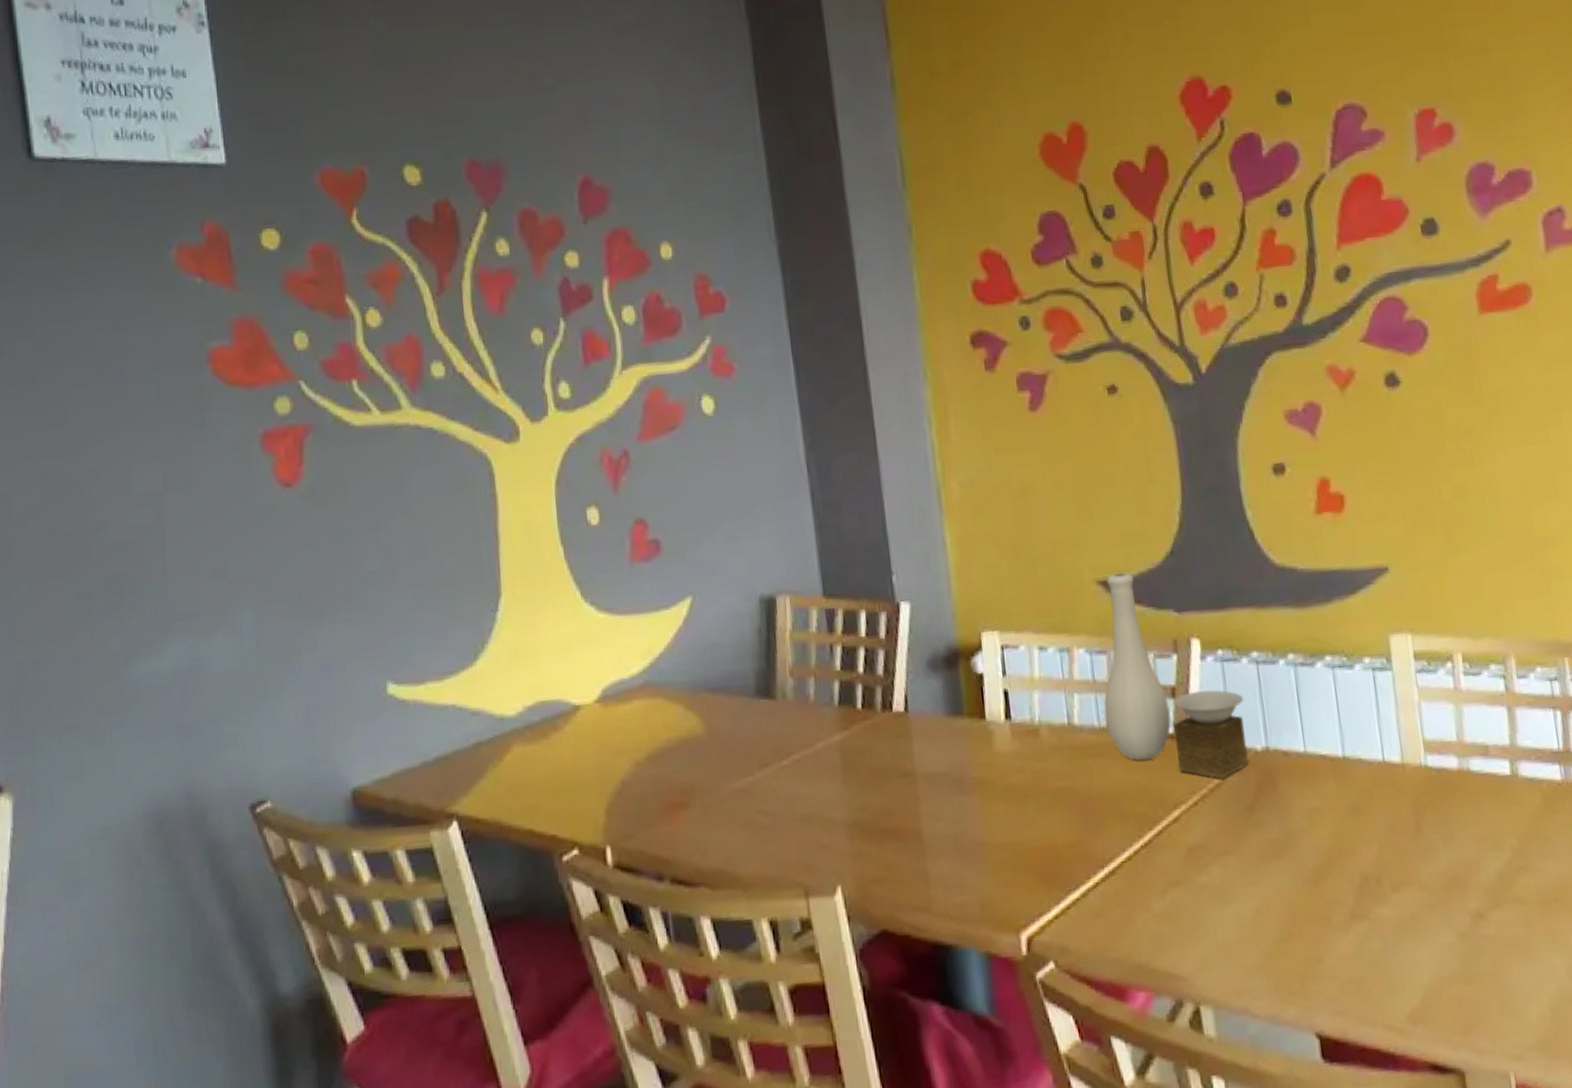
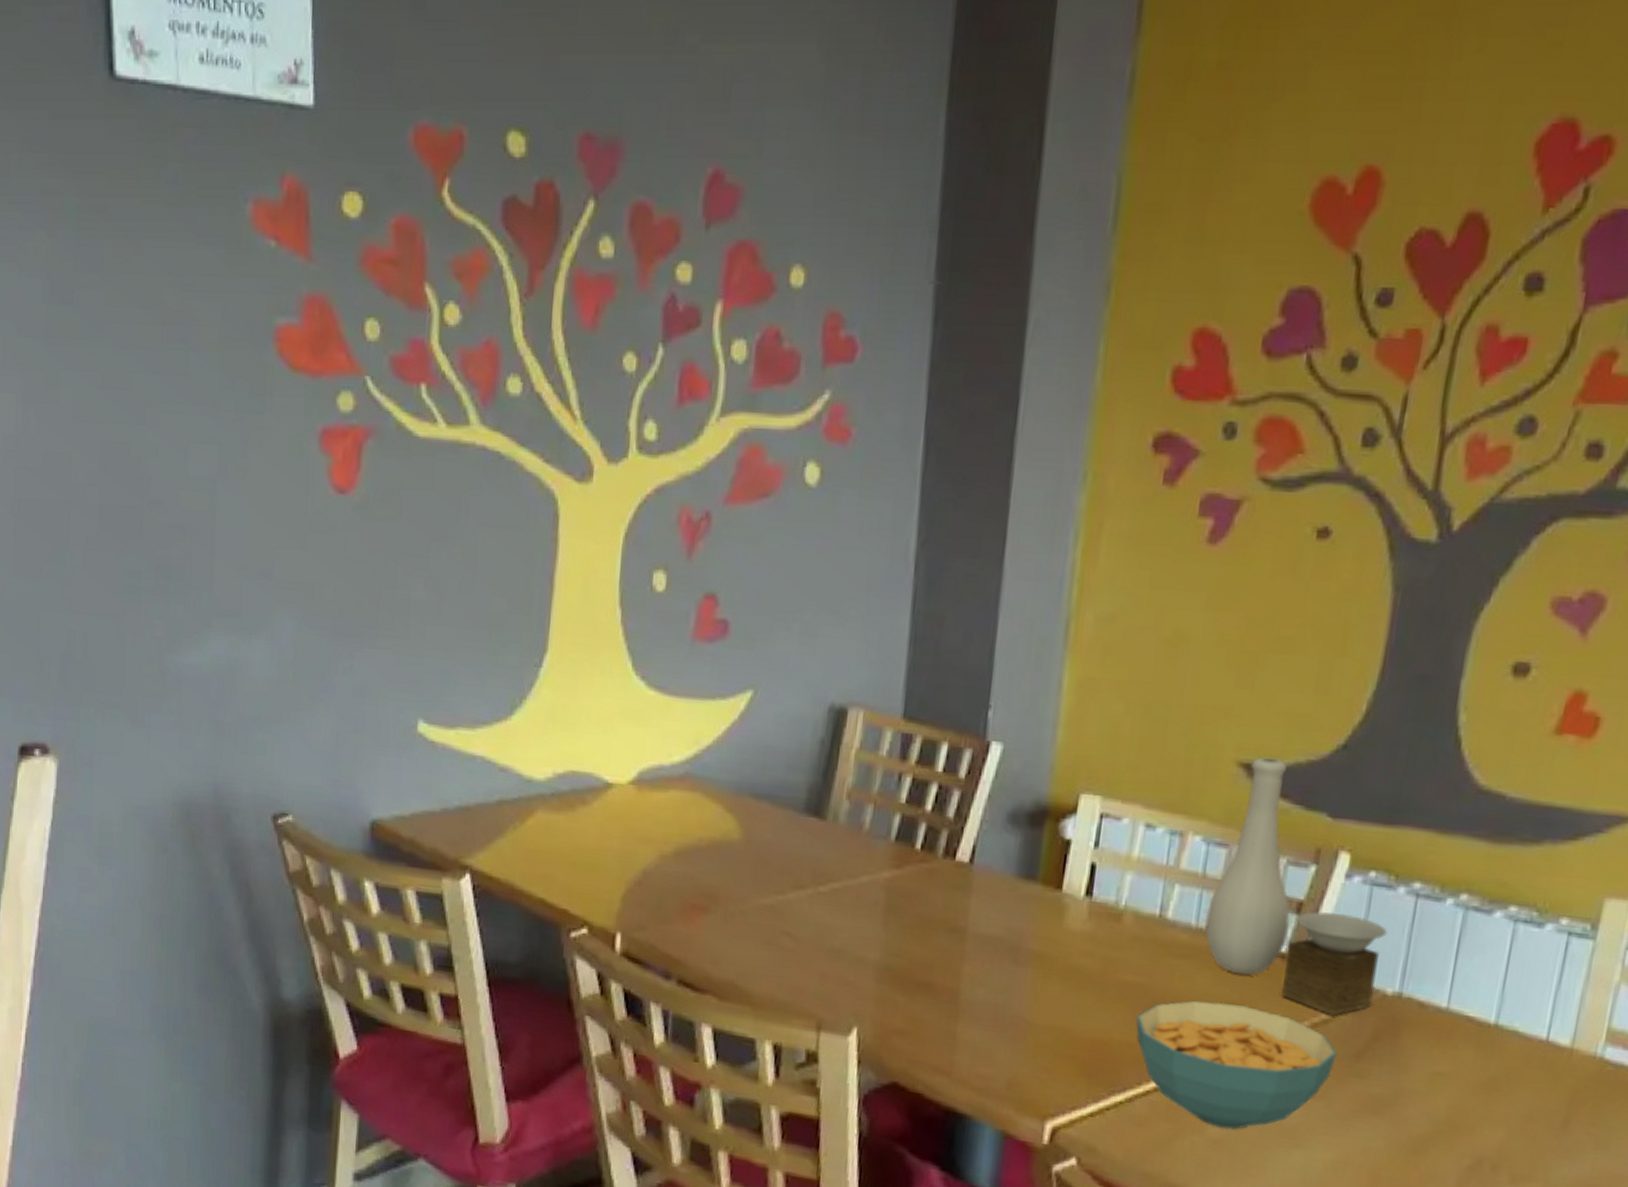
cereal bowl: none [1071,786,1235,901] -> present [1136,1000,1337,1129]

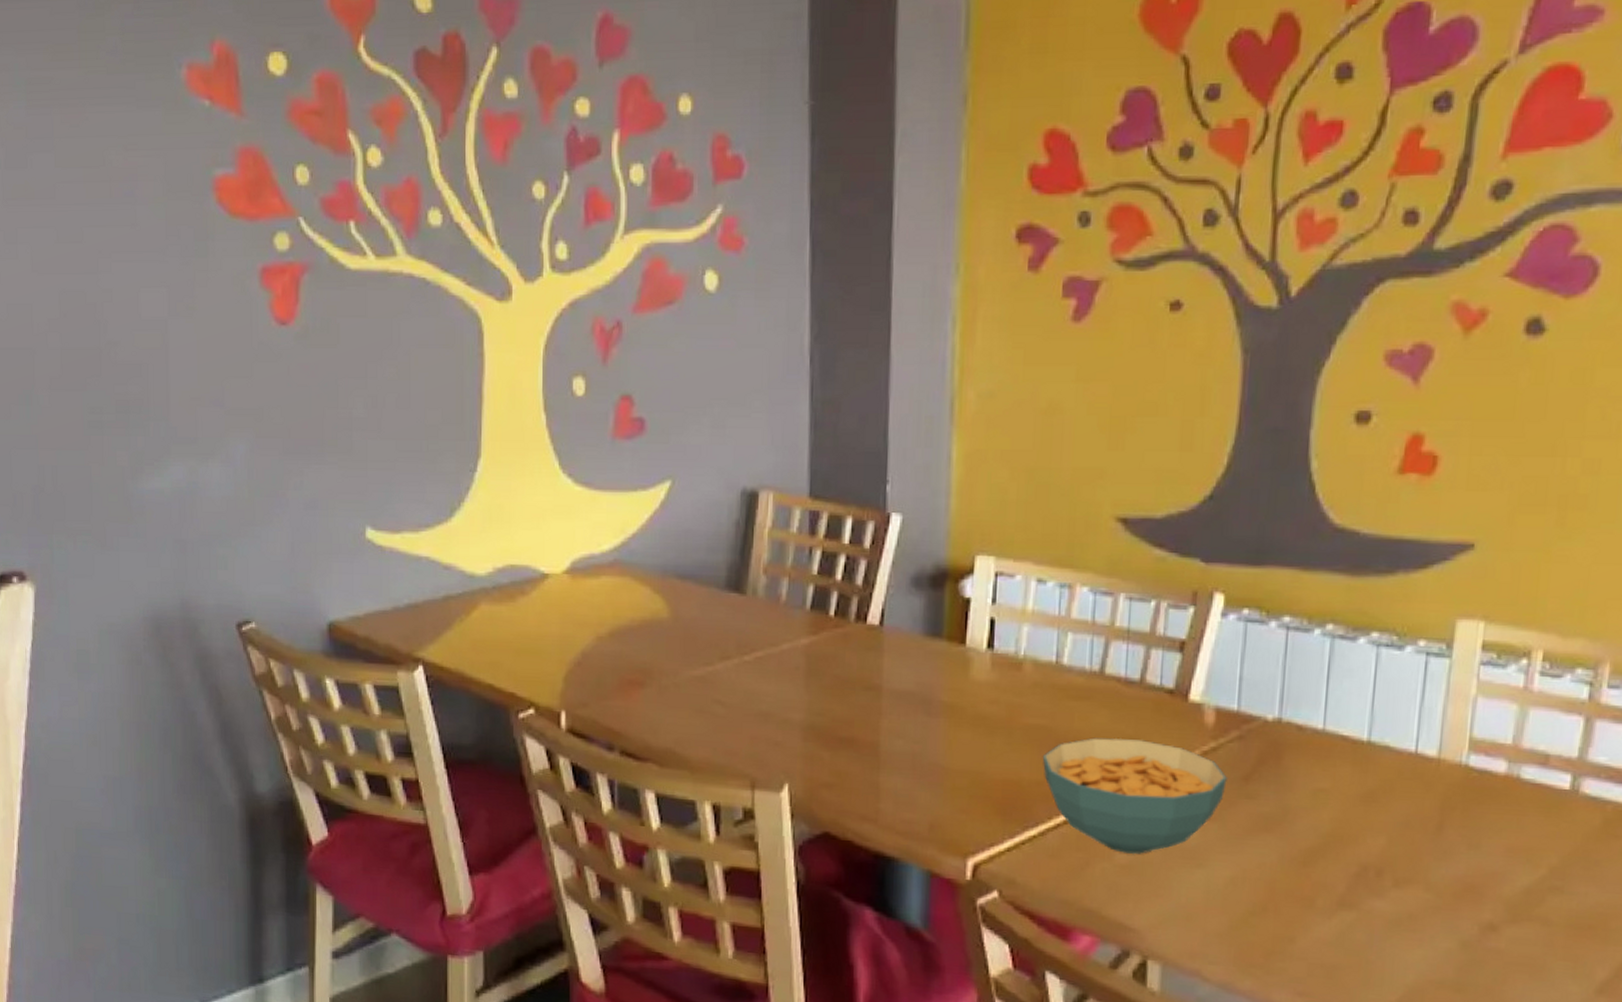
vase: present [1205,757,1388,1016] -> none [1098,511,1264,743]

